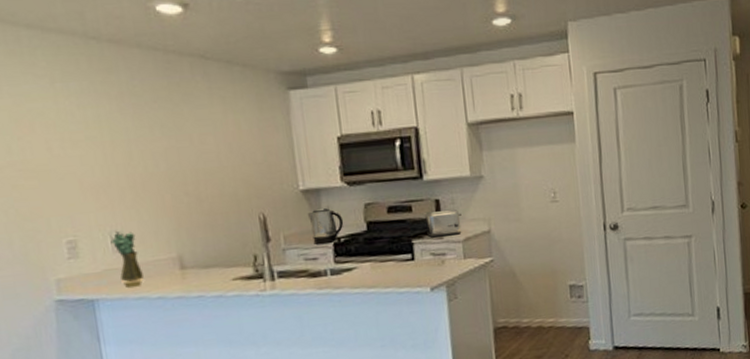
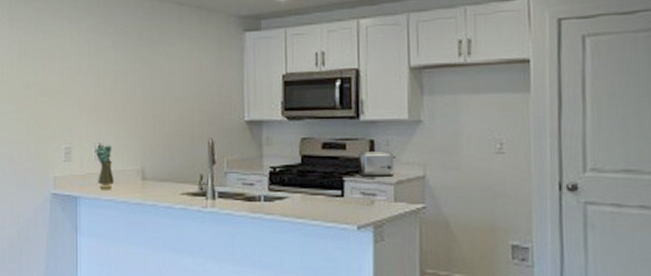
kettle: present [308,207,344,244] -> none [250,138,281,171]

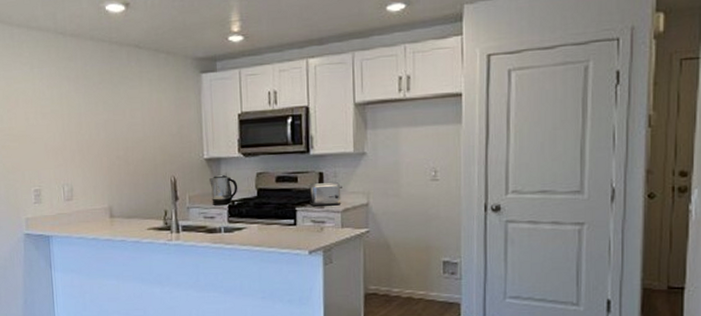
vase: present [94,143,114,191] -> none [63,185,84,230]
kettle: none [250,138,281,171] -> present [210,174,238,205]

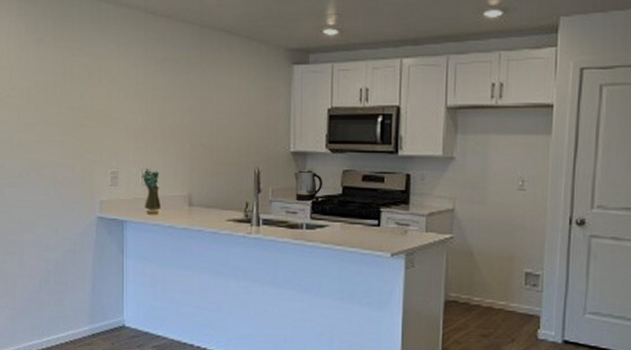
vase: none [63,185,84,230] -> present [141,169,161,216]
toaster: present [309,181,342,207] -> none [395,184,429,209]

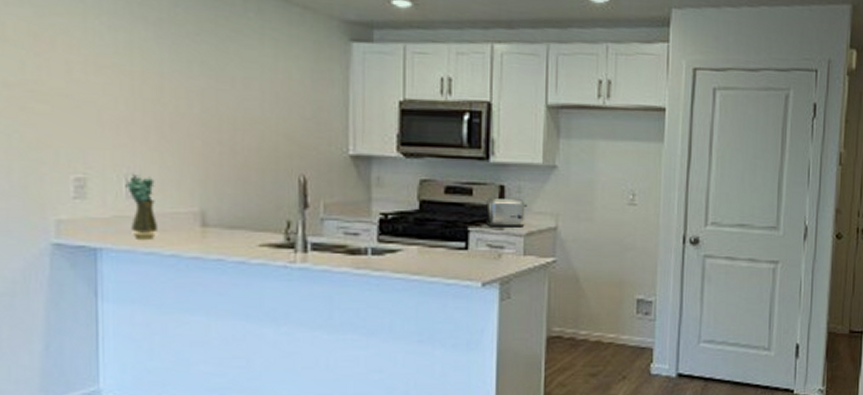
kettle: present [294,169,323,200] -> none [355,177,394,218]
toaster: none [395,184,429,209] -> present [486,197,527,228]

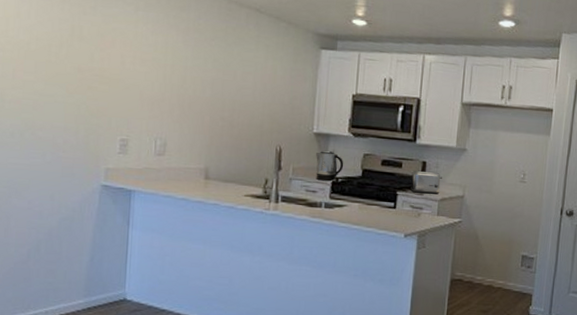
vase: present [125,175,157,241] -> none [154,139,175,188]
kettle: none [355,177,394,218] -> present [316,150,344,181]

